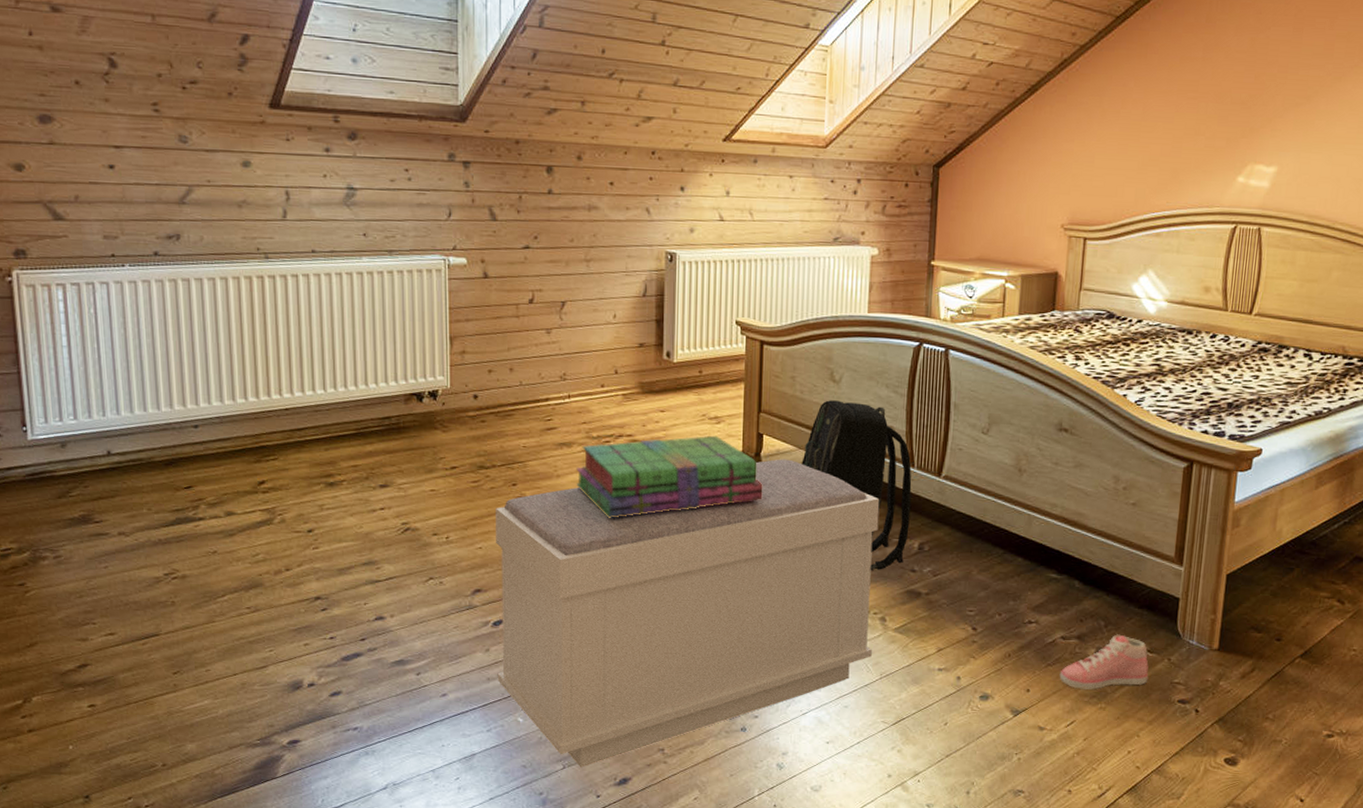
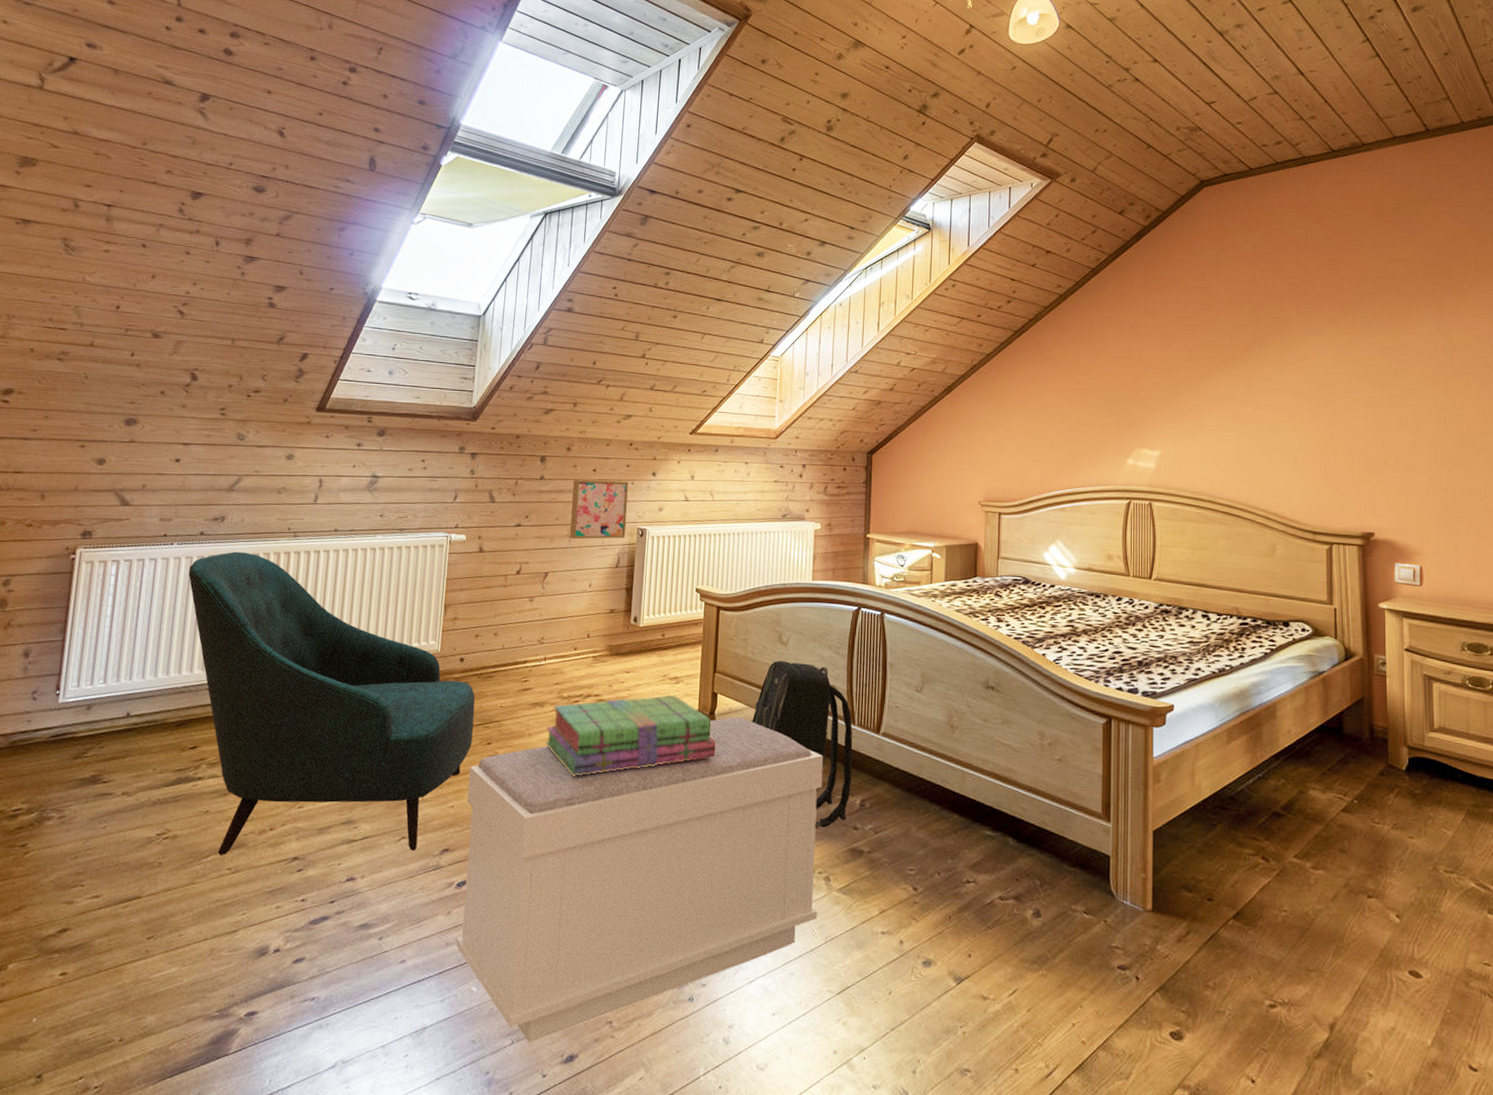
armchair: none [148,274,495,596] -> present [188,551,475,856]
wall art: none [587,195,653,264] -> present [569,480,628,540]
sneaker: present [1059,634,1149,690] -> none [999,894,1087,954]

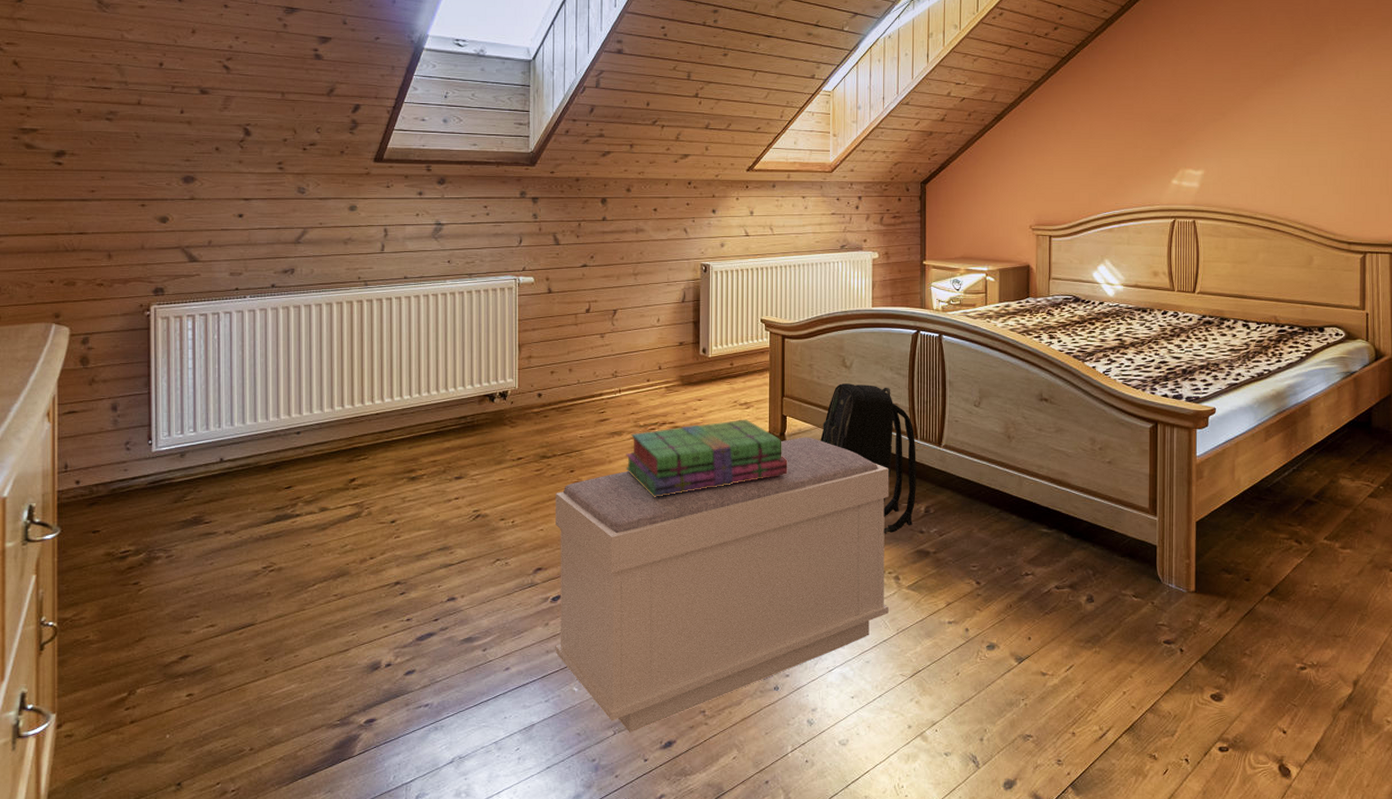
armchair: present [188,551,475,856] -> none [264,301,556,584]
wall art: present [569,480,628,540] -> none [635,219,690,277]

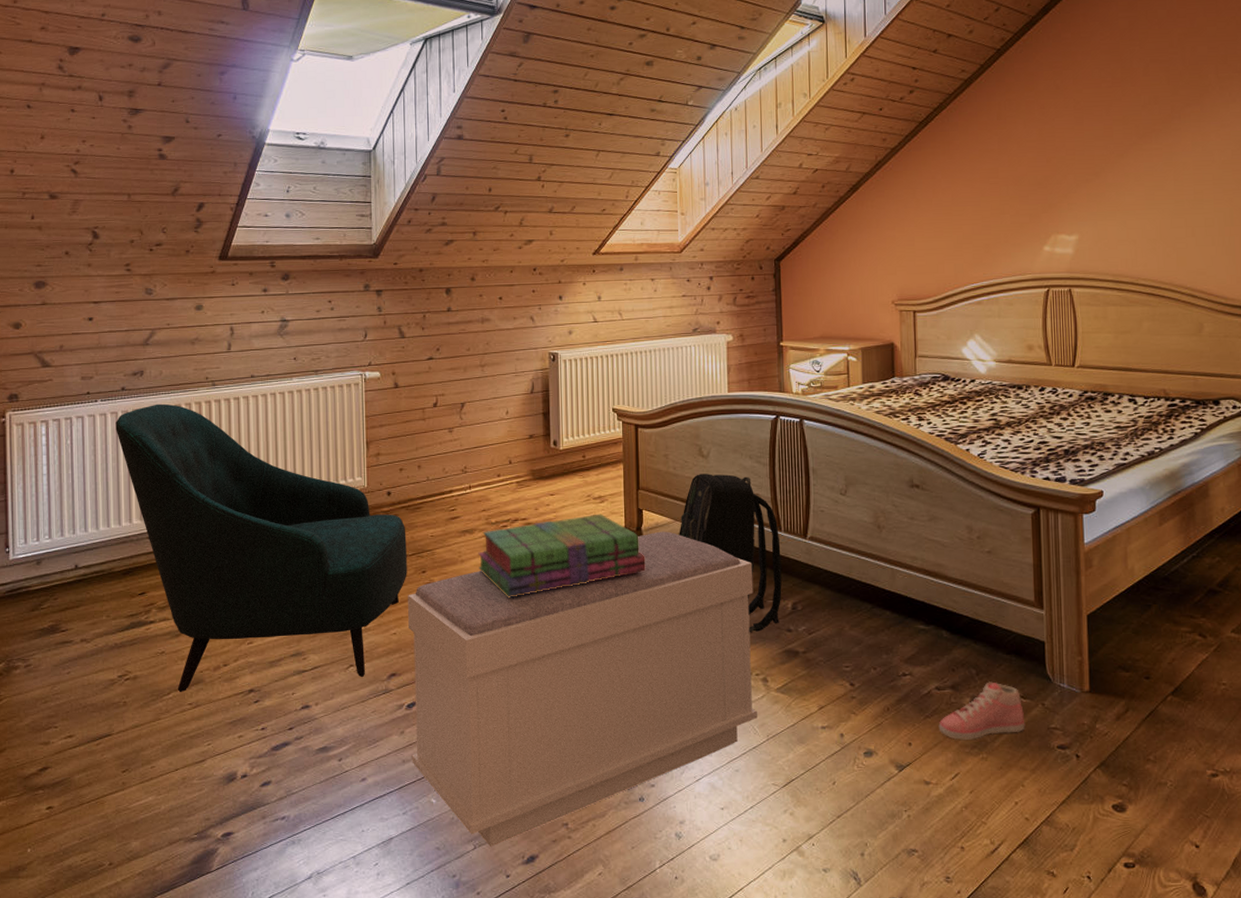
armchair: none [264,301,556,584] -> present [115,403,407,693]
sneaker: none [1056,582,1136,635] -> present [938,681,1026,740]

